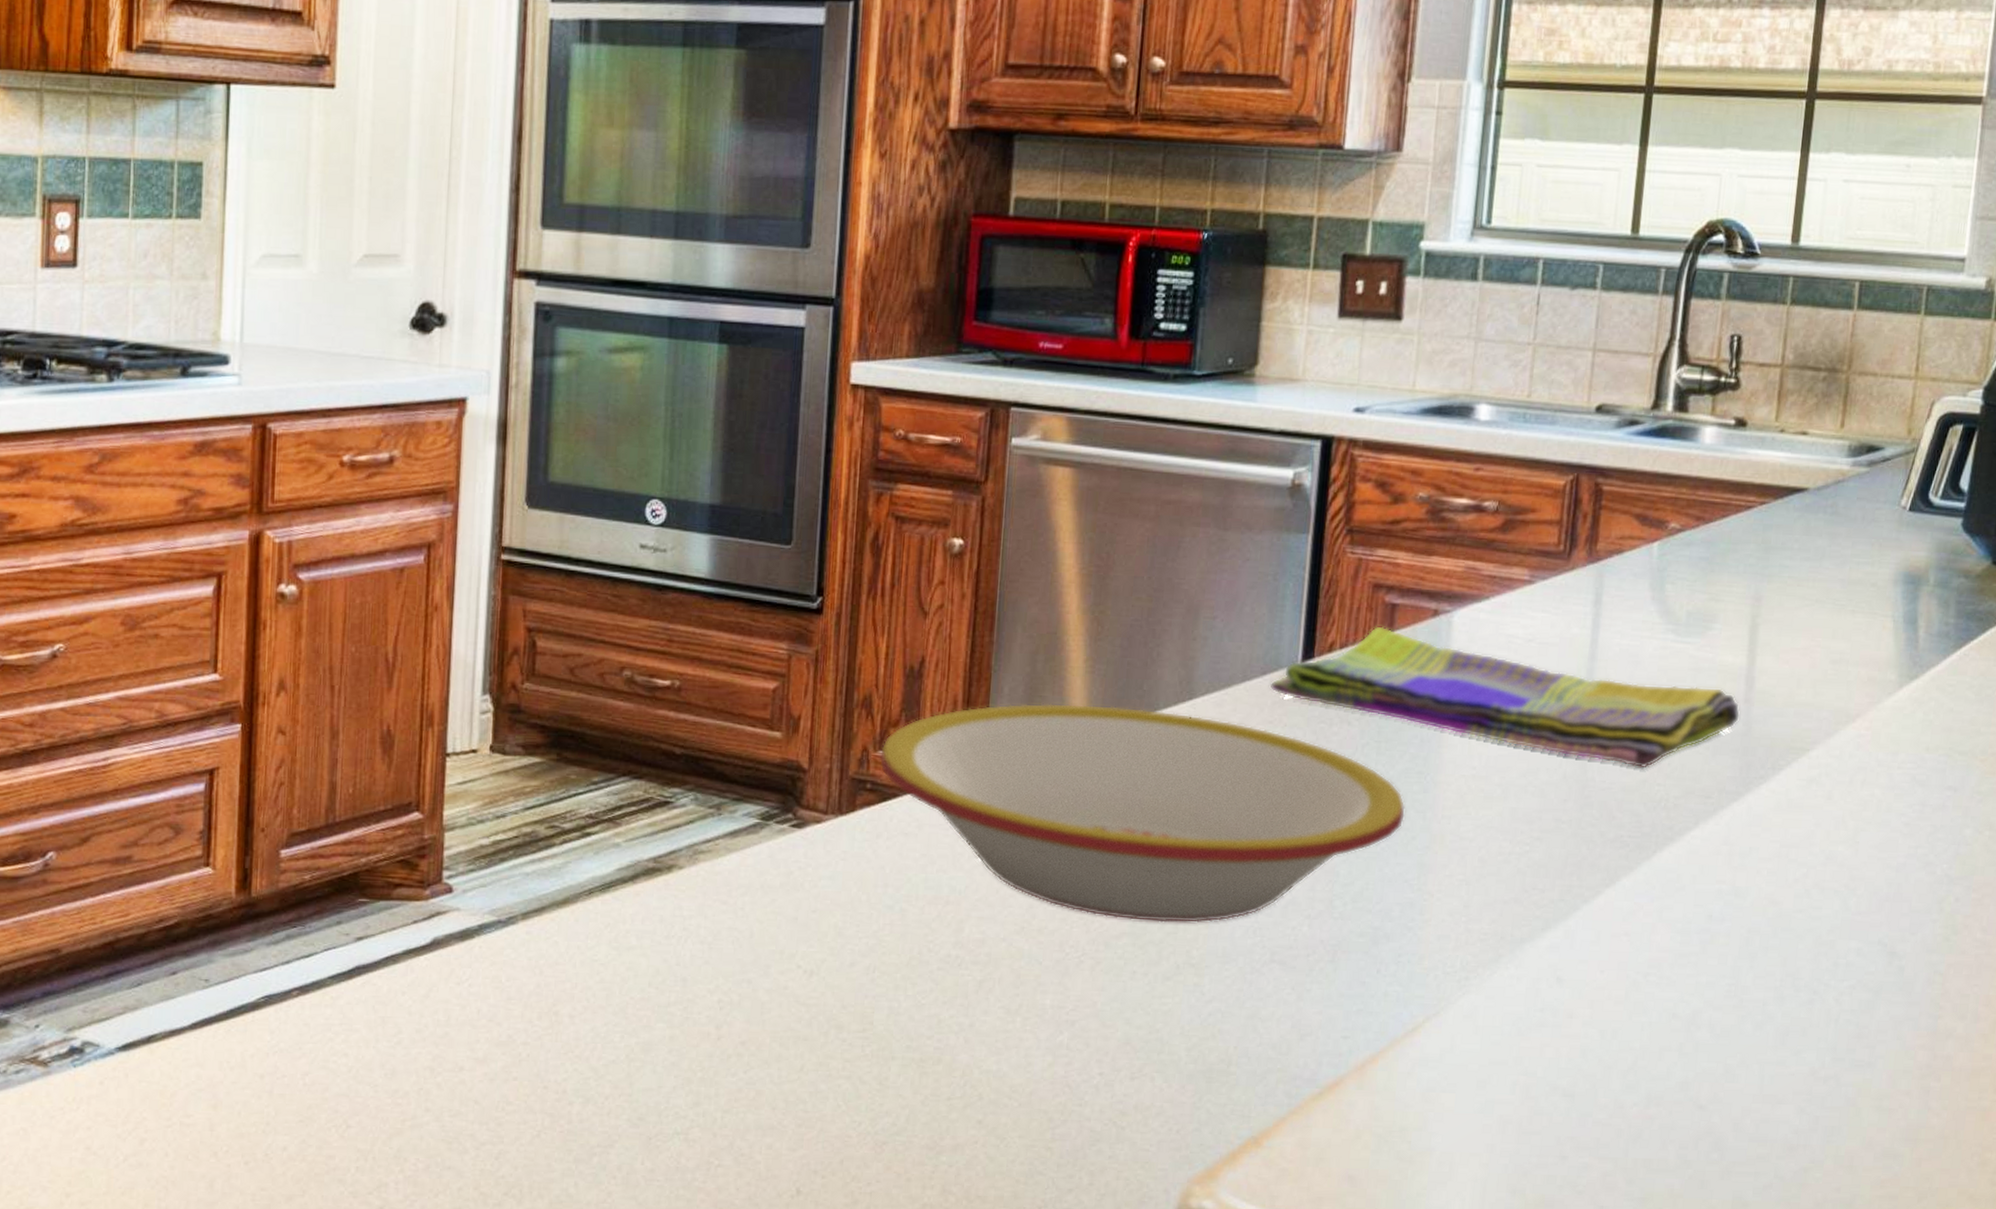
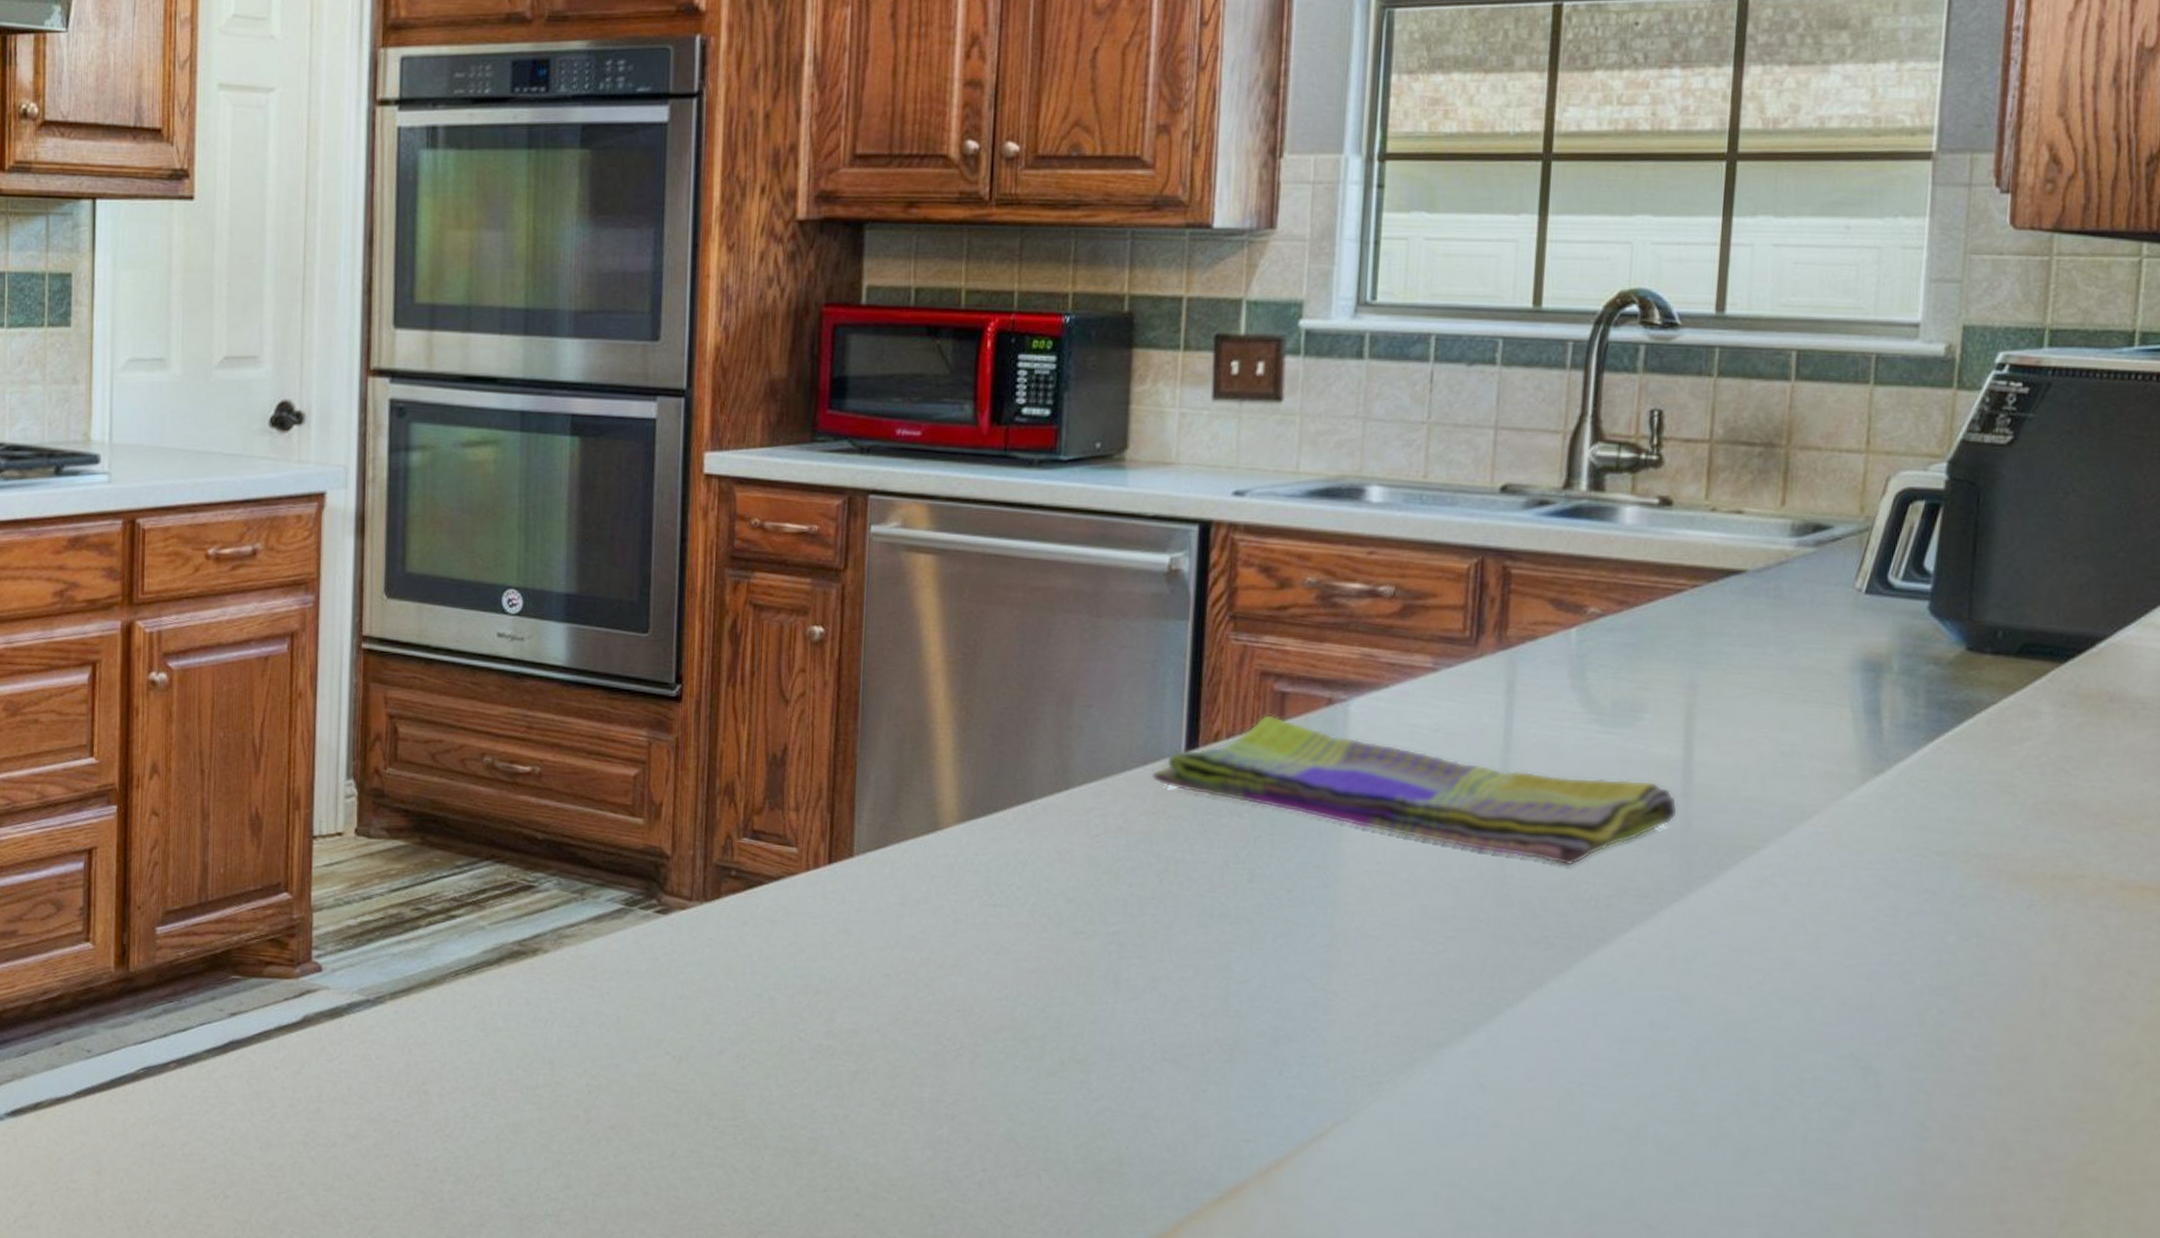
bowl: present [879,703,1406,924] -> none [743,791,1305,1019]

